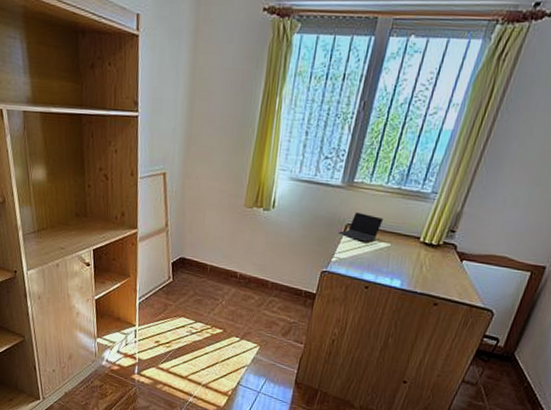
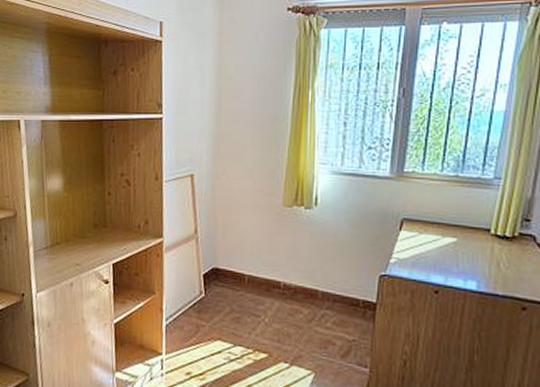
laptop computer: present [338,211,383,242] -> none [393,204,443,238]

